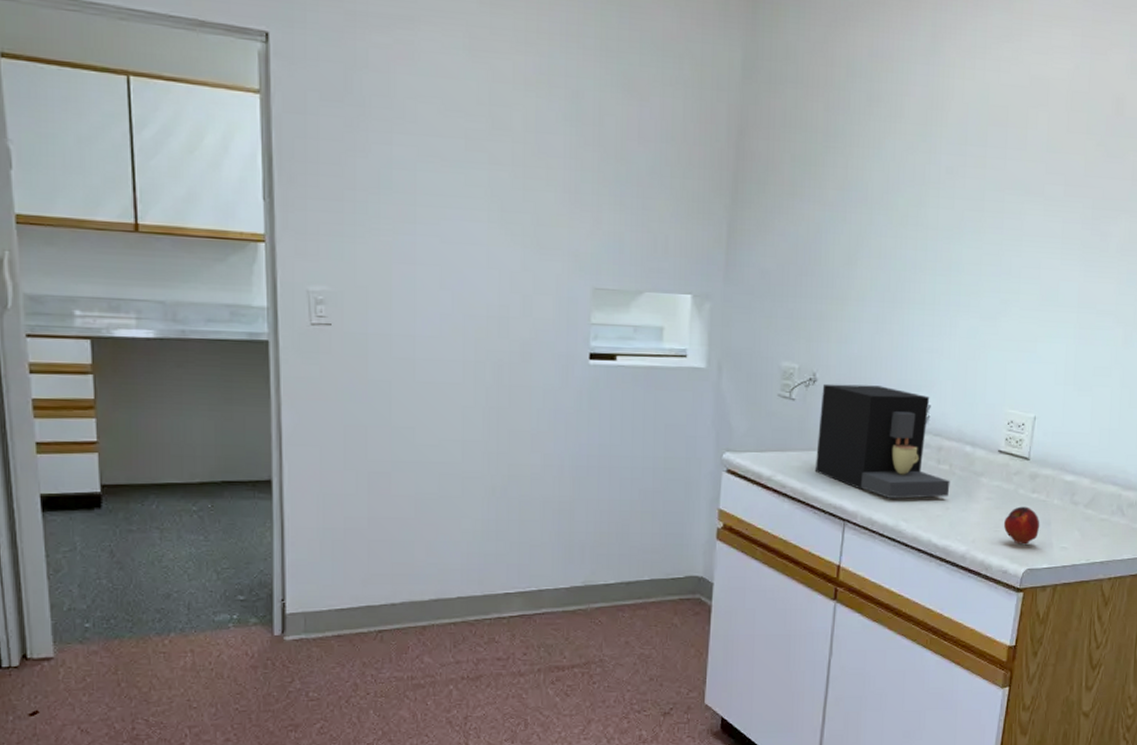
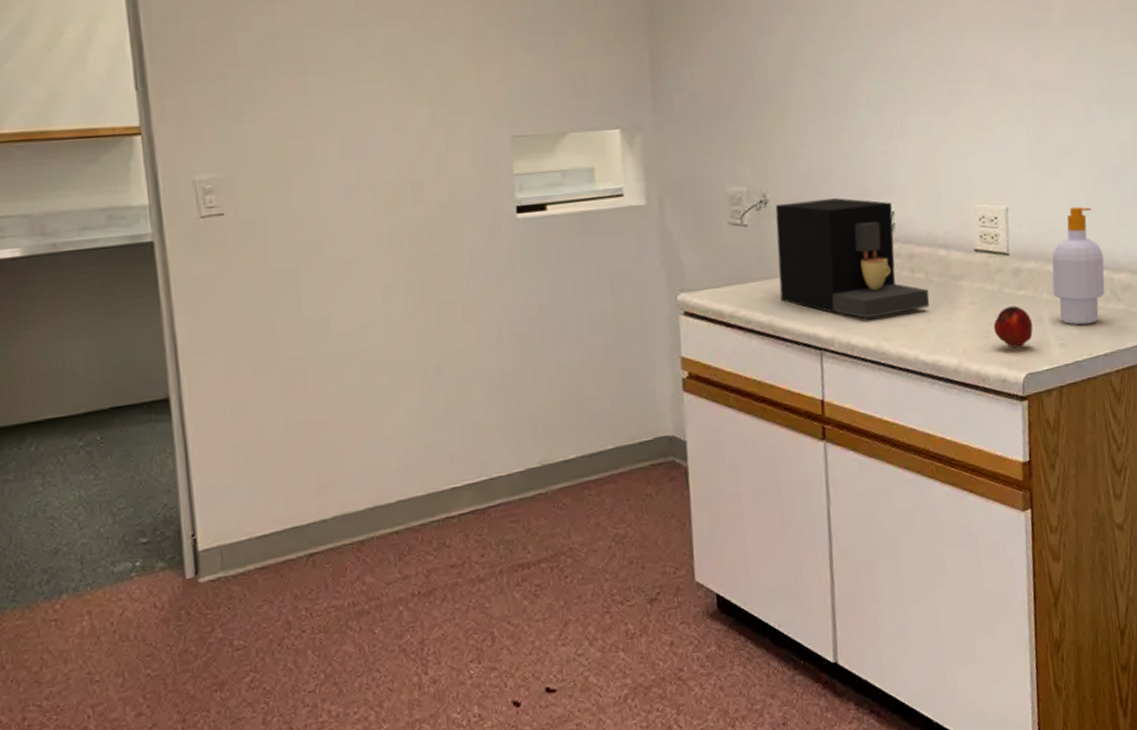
soap bottle: none [1064,424,1117,533] -> present [1051,206,1105,325]

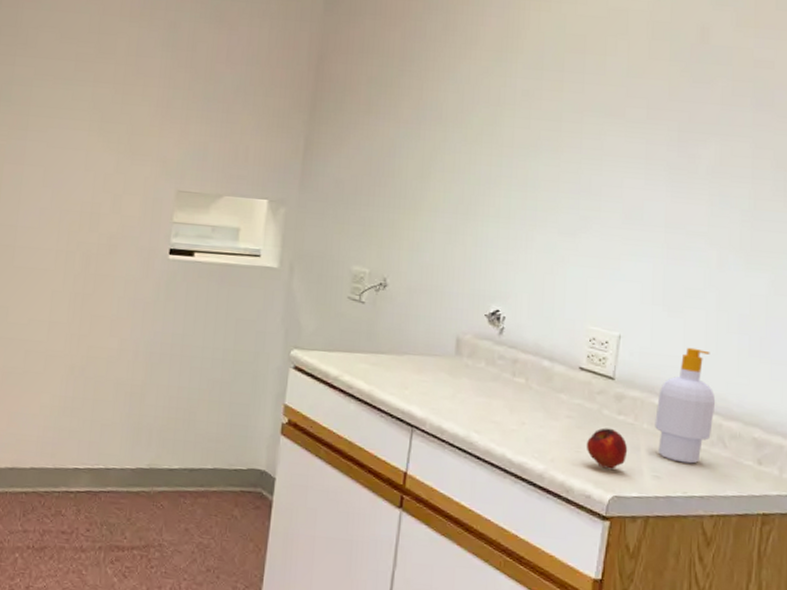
coffee maker: present [775,198,930,319] -> none [382,289,526,411]

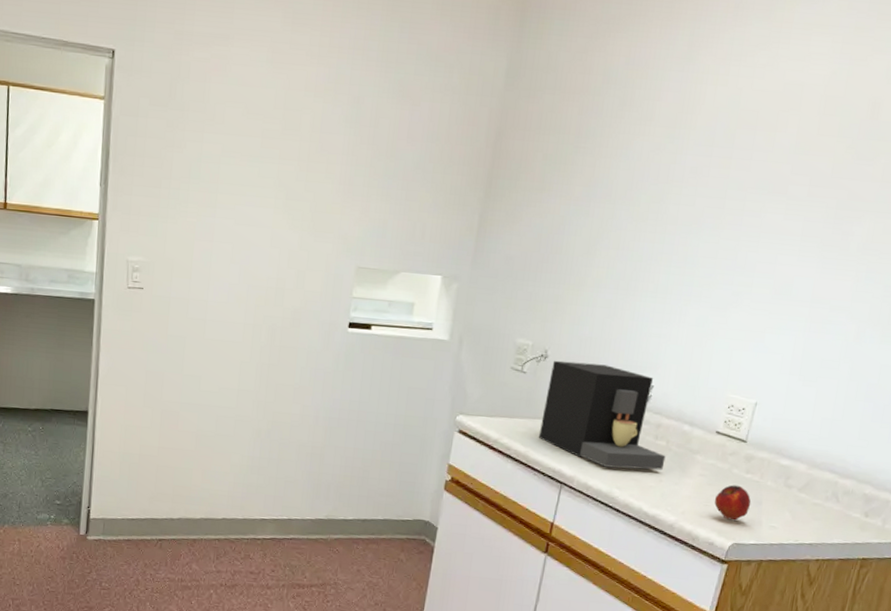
coffee maker: none [382,289,526,411] -> present [538,360,666,470]
soap bottle: present [655,347,716,464] -> none [777,413,836,516]

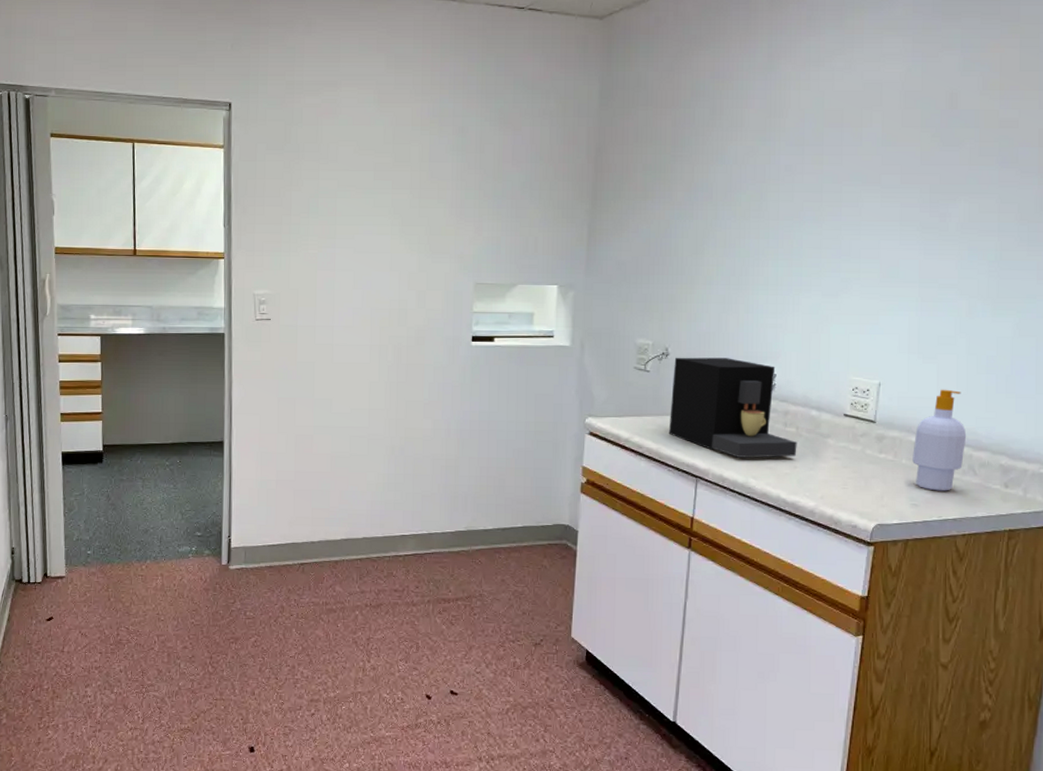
apple: present [714,485,751,521] -> none [851,466,889,501]
soap bottle: none [777,413,836,516] -> present [912,389,967,491]

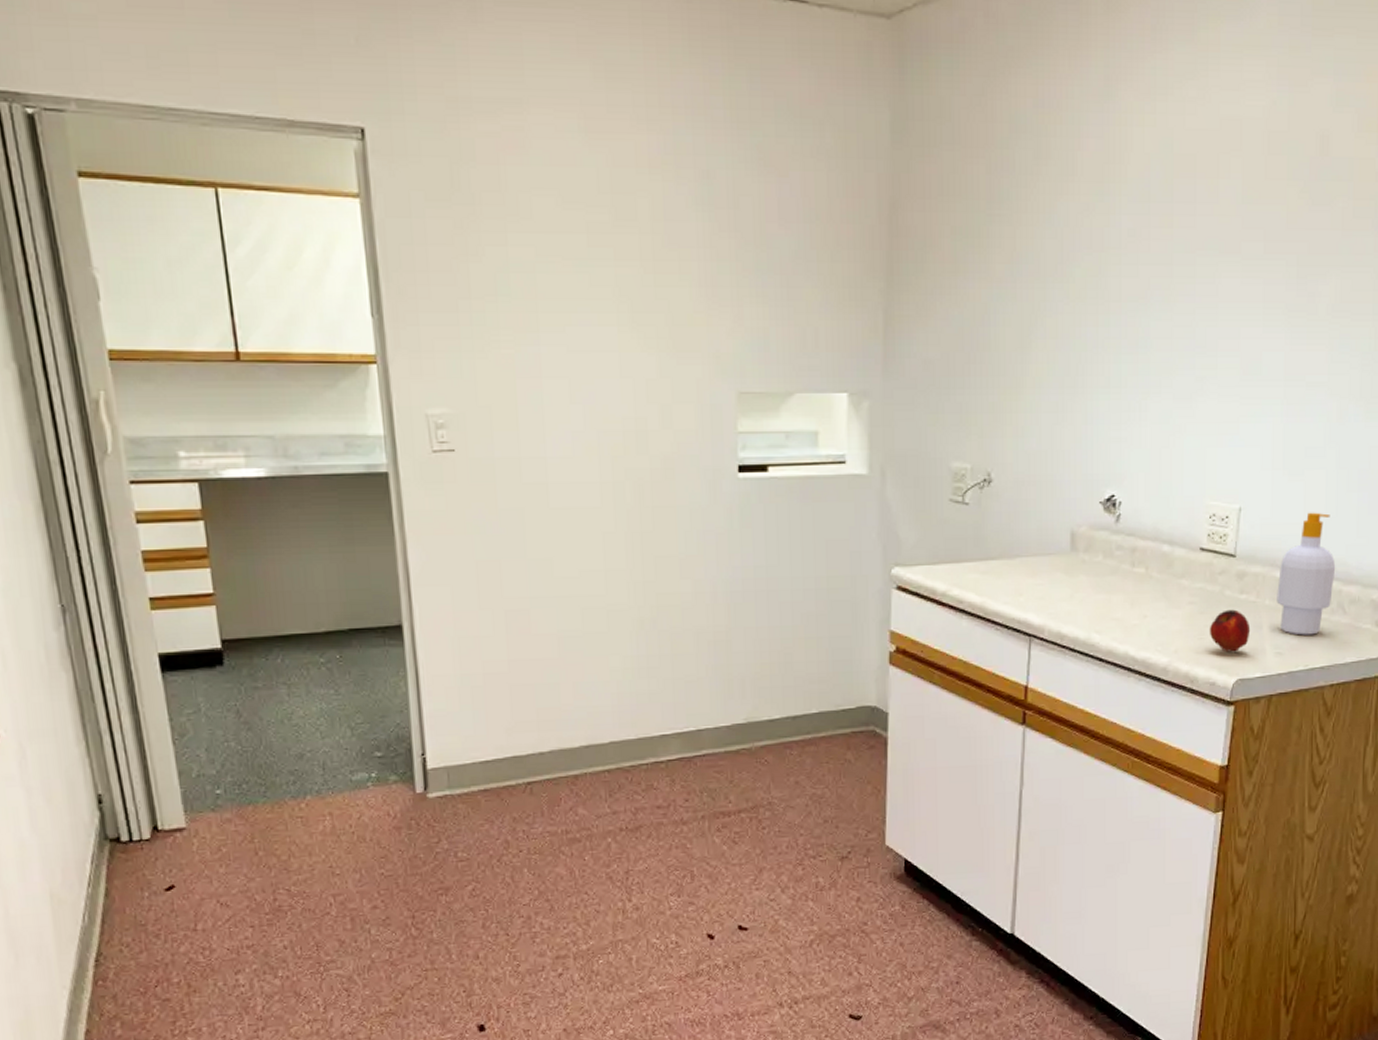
coffee maker: present [668,357,797,458] -> none [994,483,1147,609]
apple: none [851,466,889,501] -> present [1209,609,1251,652]

